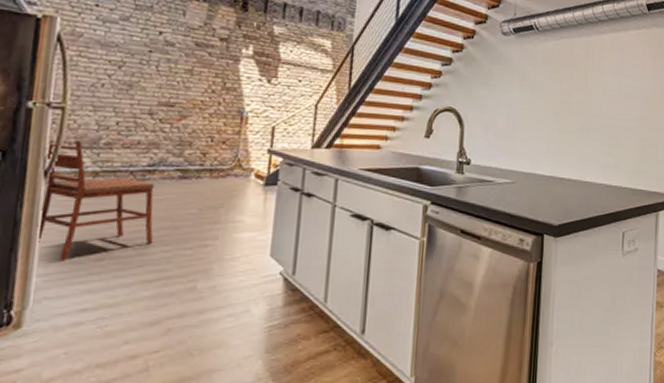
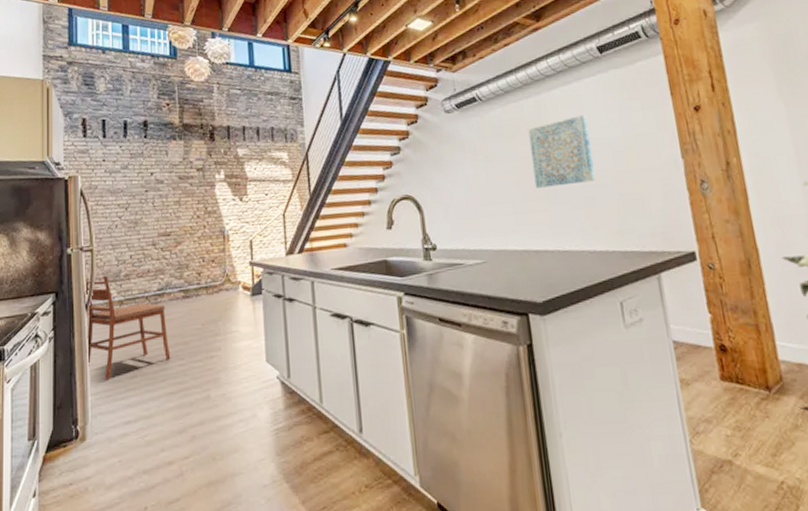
wall art: none [571,62,626,124] -> present [528,115,596,188]

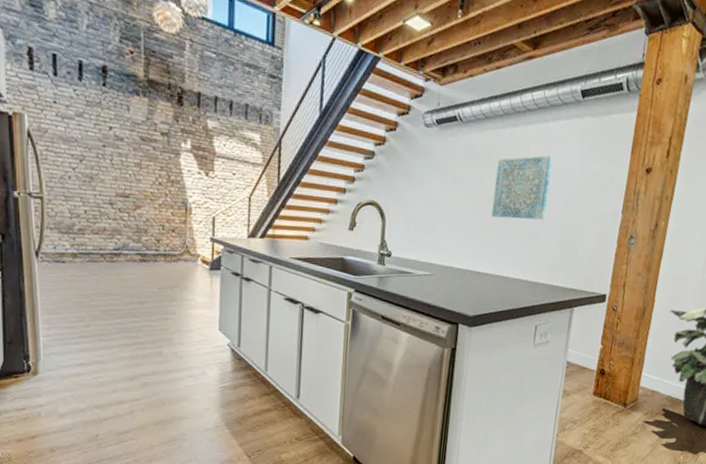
dining chair: present [84,276,171,381] -> none [33,225,125,326]

